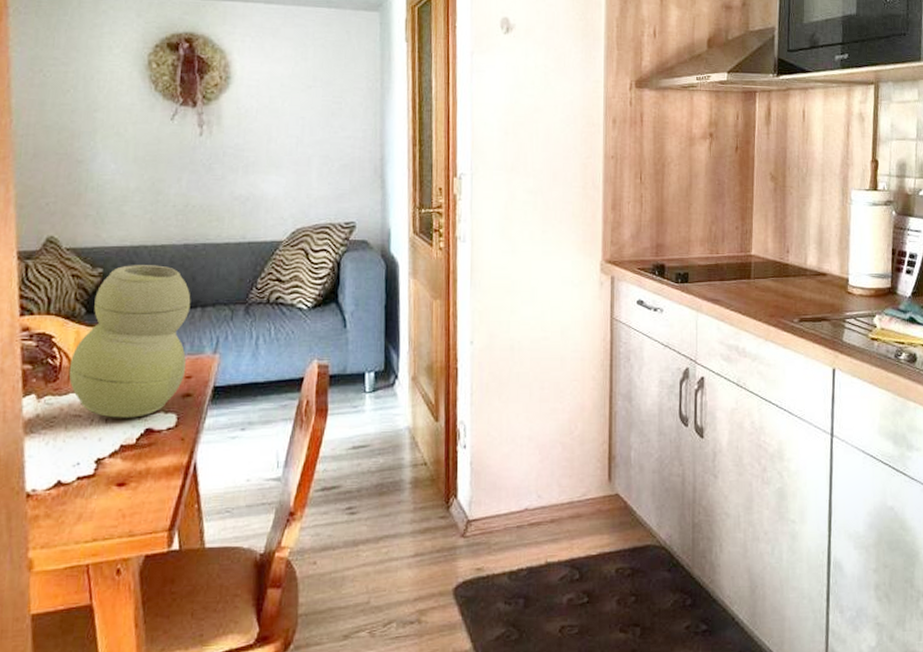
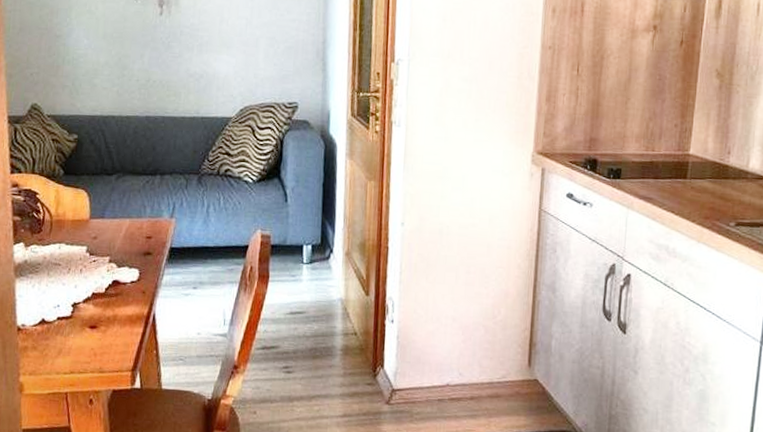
vase: present [68,265,191,418] -> none [50,133,152,270]

